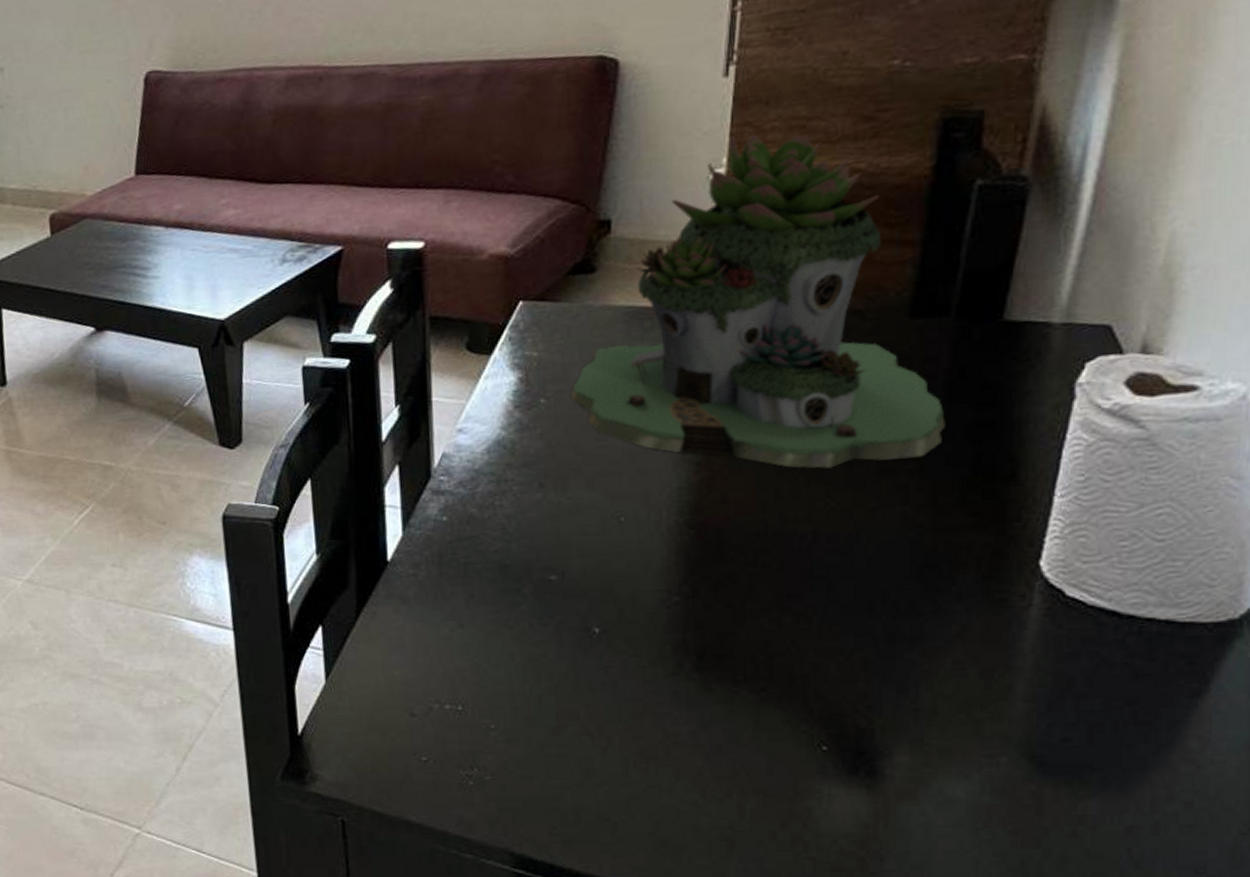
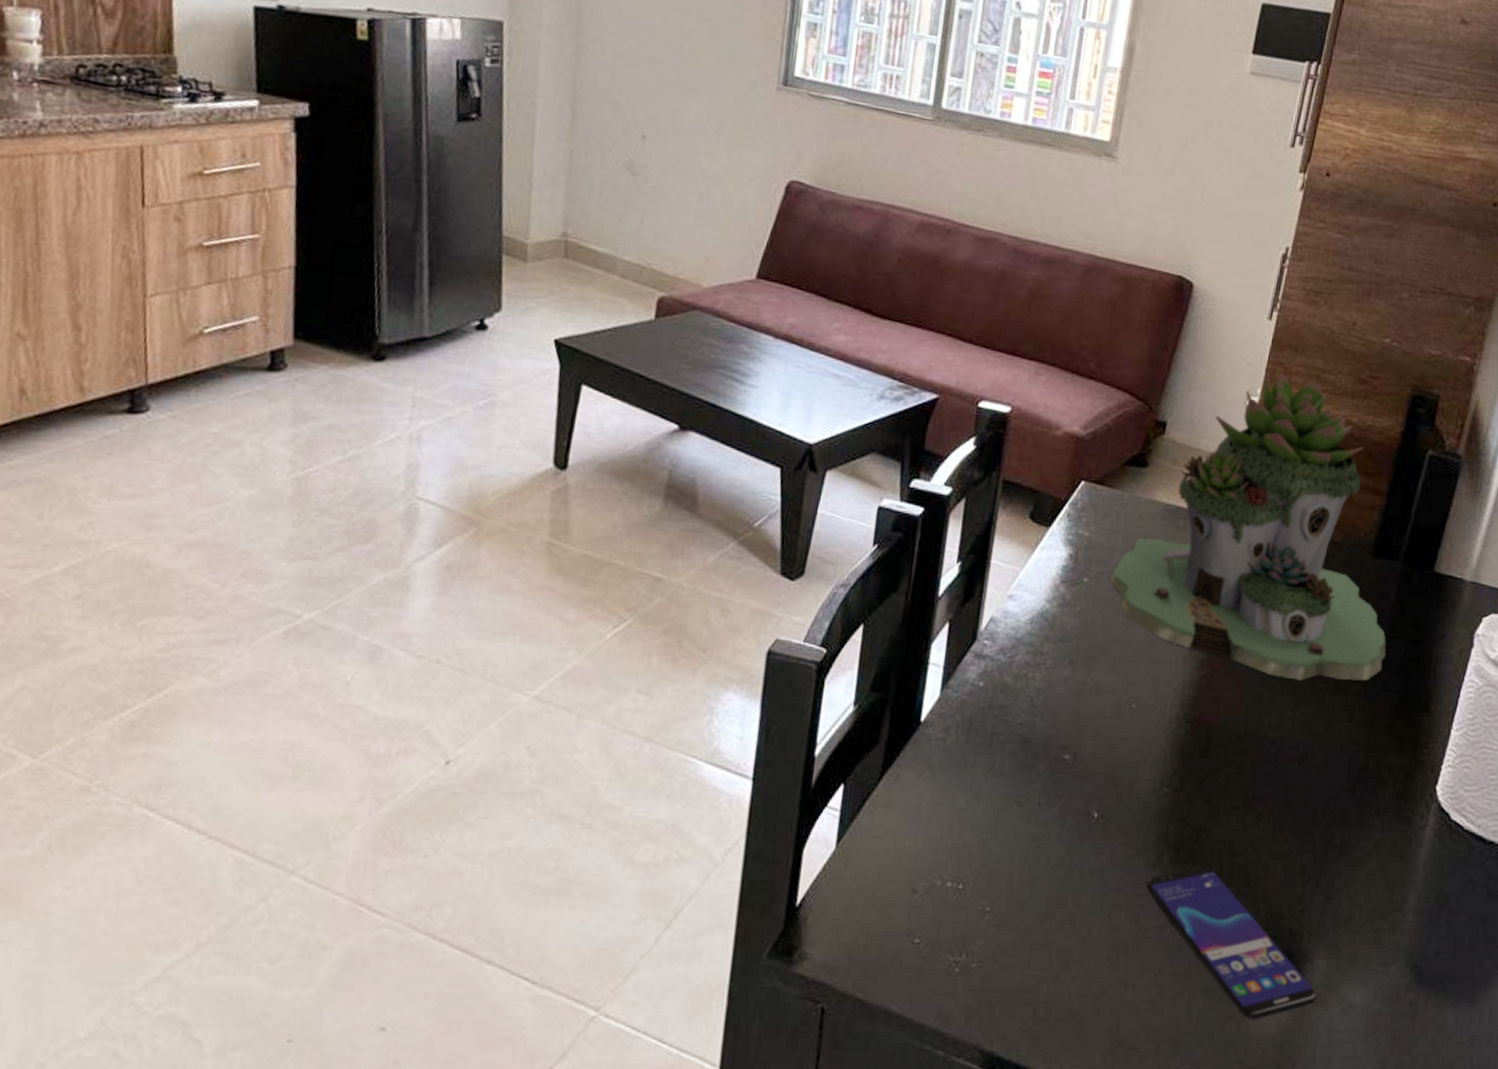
smartphone: none [667,670,901,817] -> present [1145,866,1317,1019]

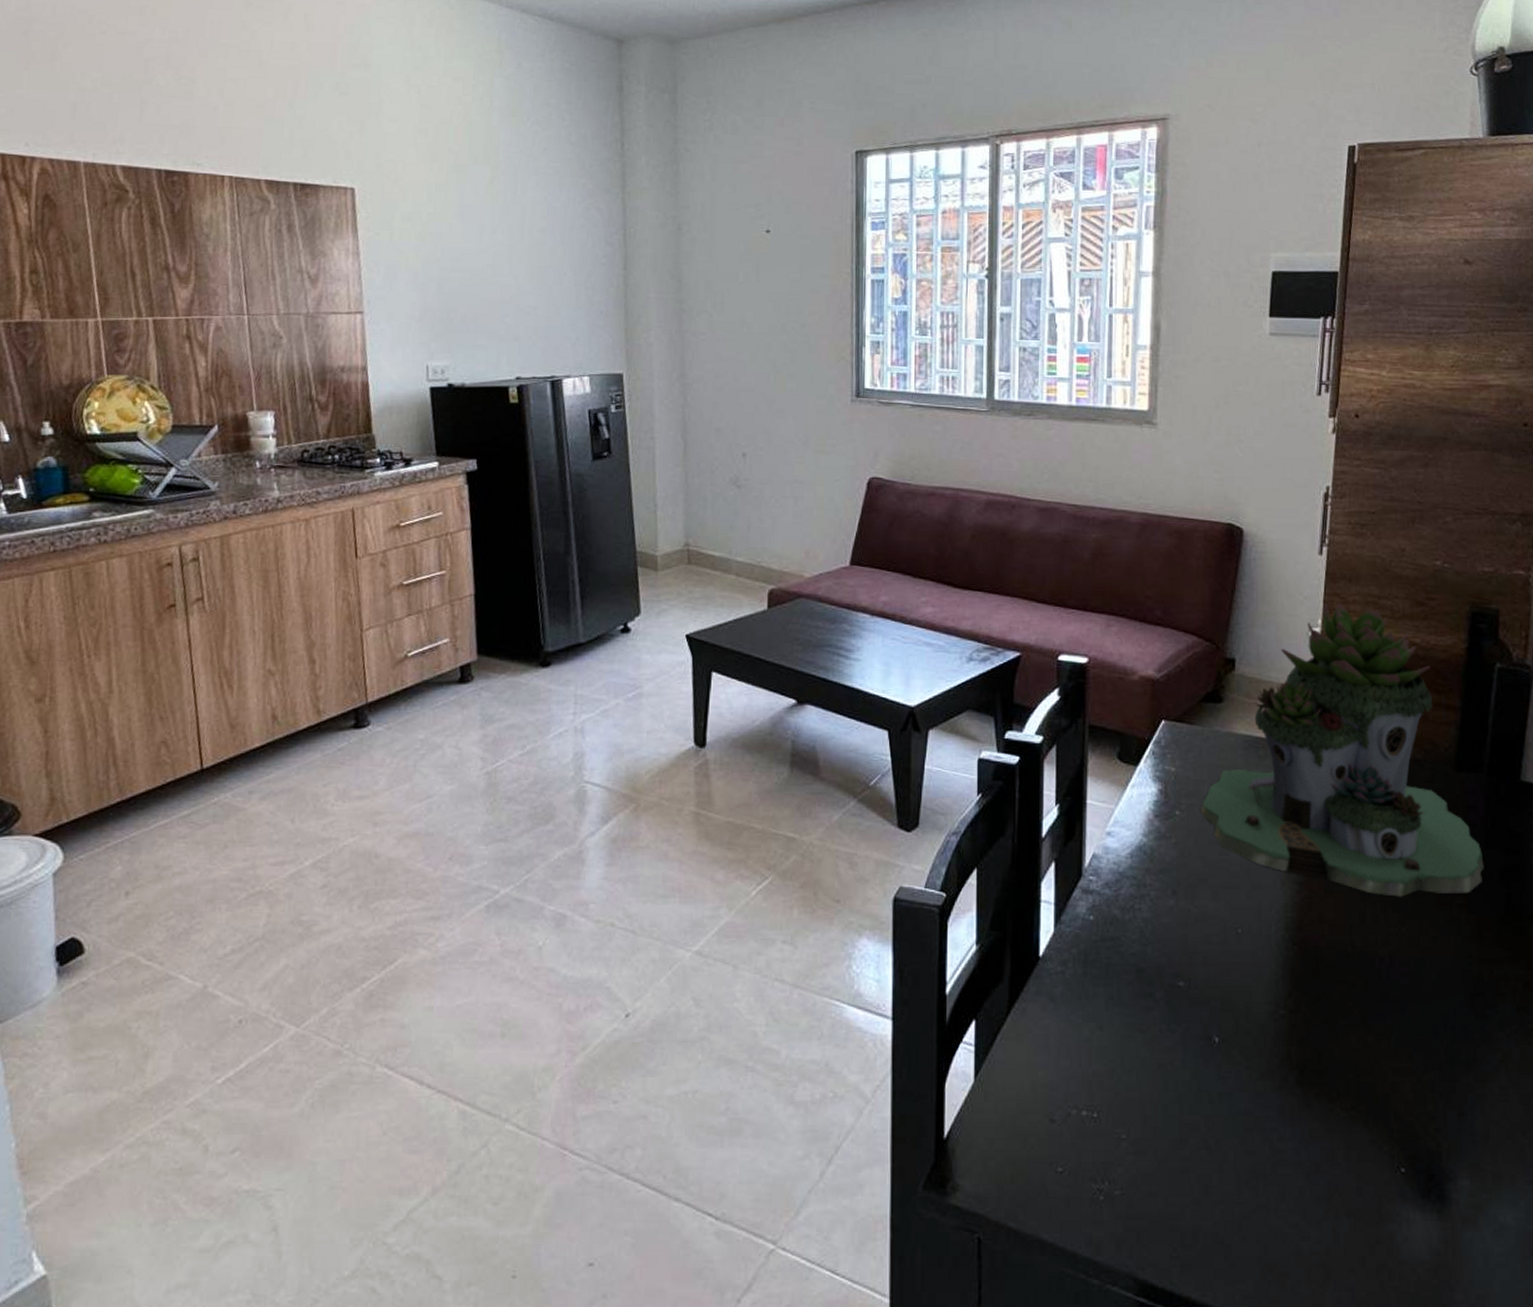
smartphone: present [1145,866,1317,1019] -> none [1274,1087,1465,1243]

